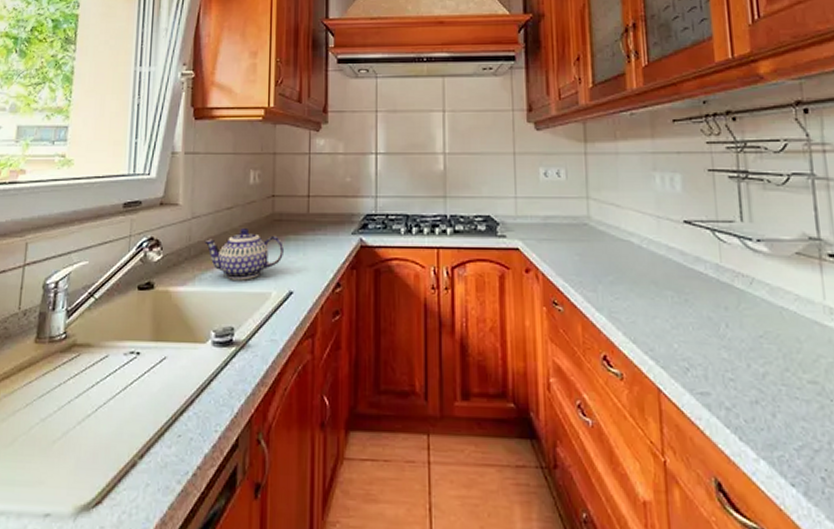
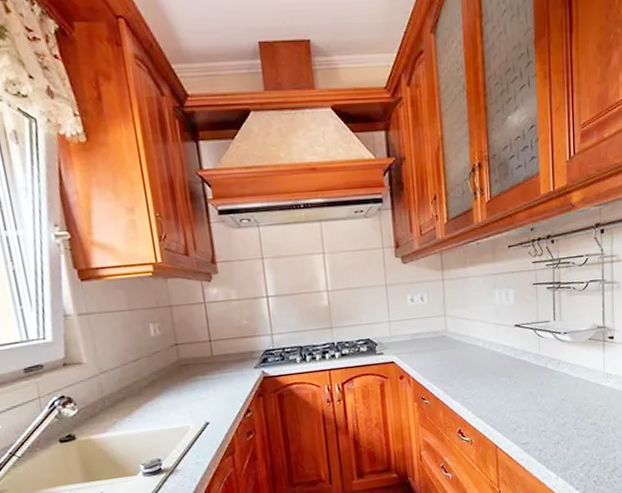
teapot: present [204,227,283,280] -> none [117,375,195,421]

